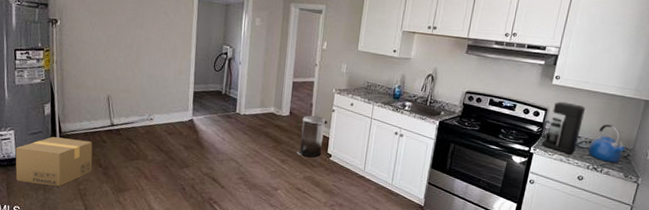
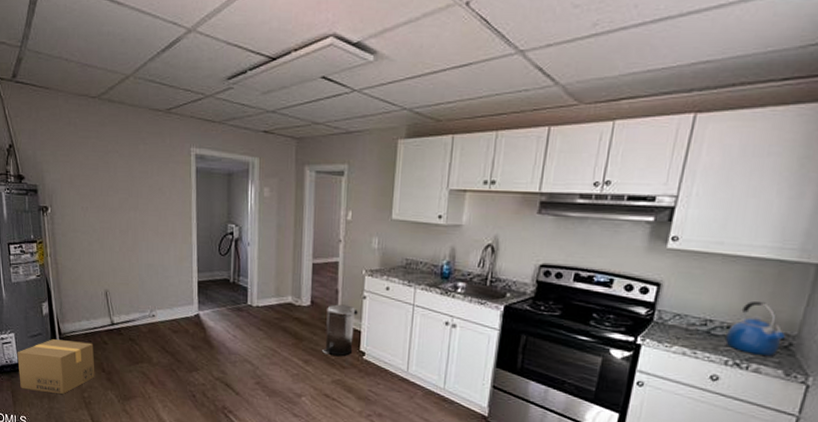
coffee maker: present [541,101,586,154] -> none [652,272,720,345]

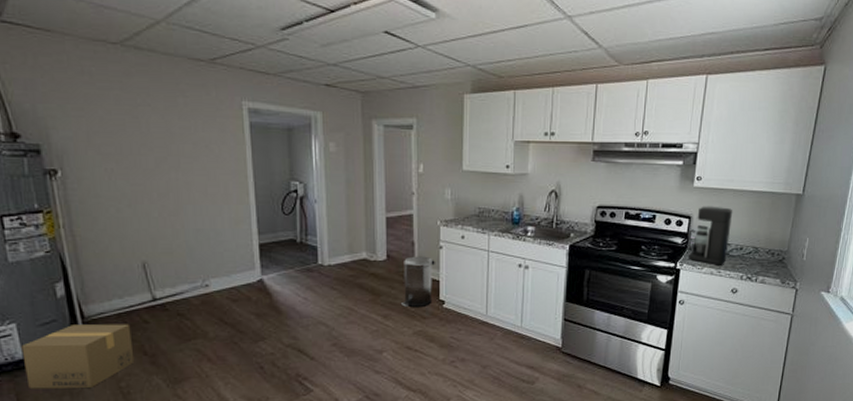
coffee maker: none [652,272,720,345] -> present [687,206,733,265]
kettle: present [725,302,786,356] -> none [740,227,780,269]

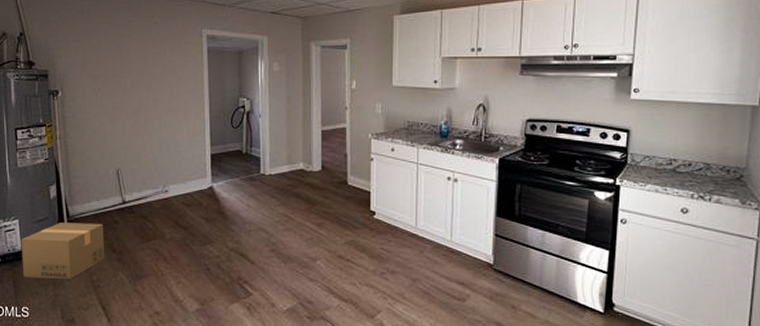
pedal bin: present [400,256,435,308] -> none [333,167,366,218]
coffee maker: present [687,206,733,265] -> none [626,119,678,182]

